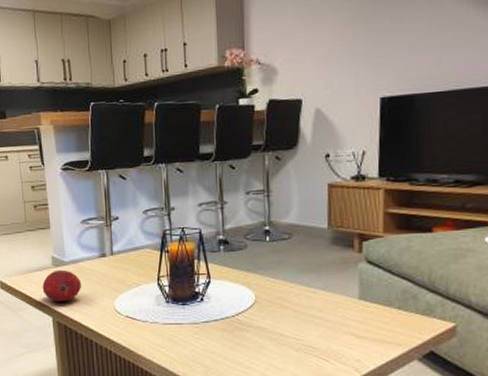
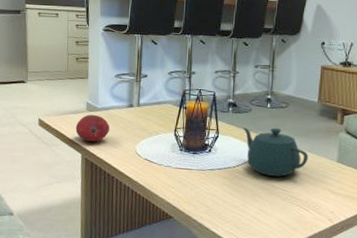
teapot: none [238,264,323,323] -> present [242,127,309,177]

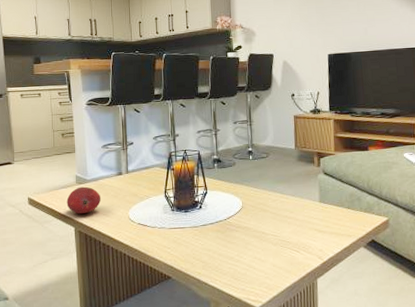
teapot: present [242,127,309,177] -> none [229,177,293,224]

